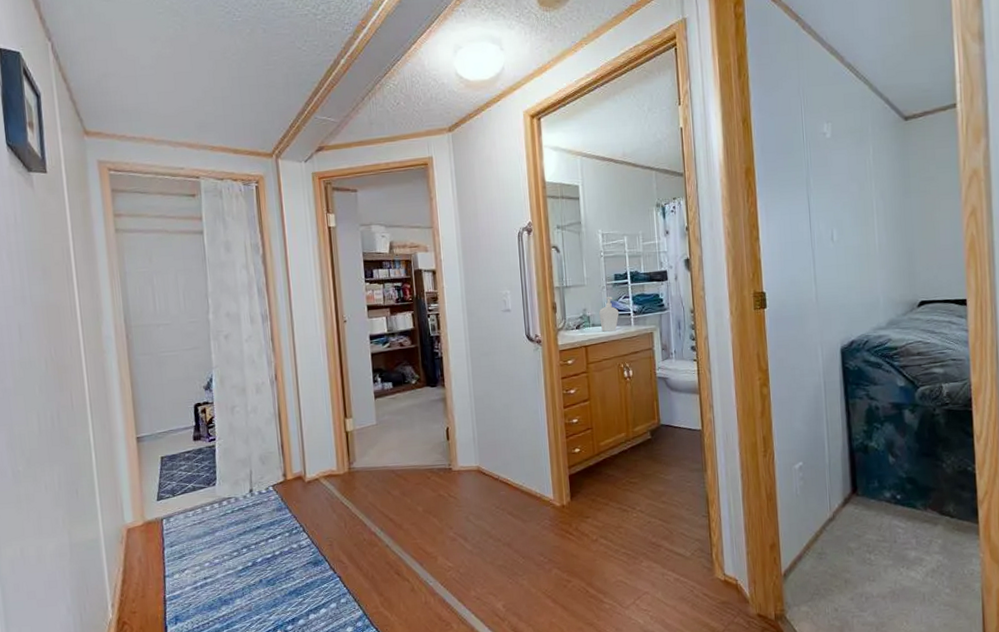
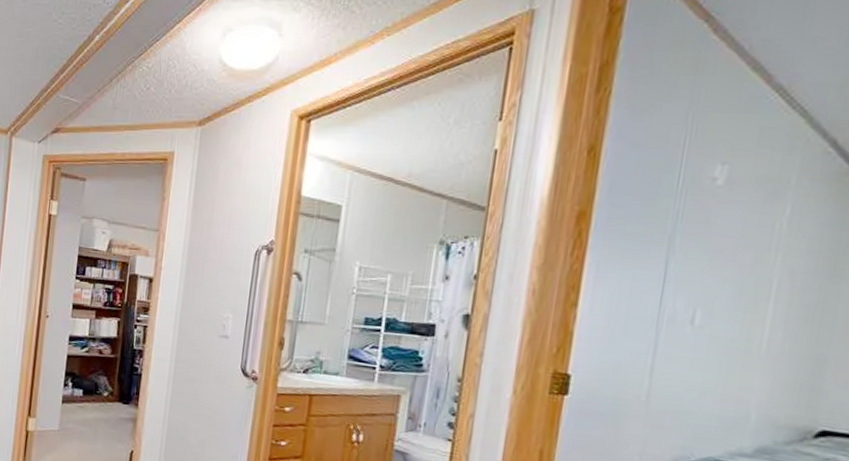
soap bottle: present [599,297,619,332] -> none [334,342,362,386]

